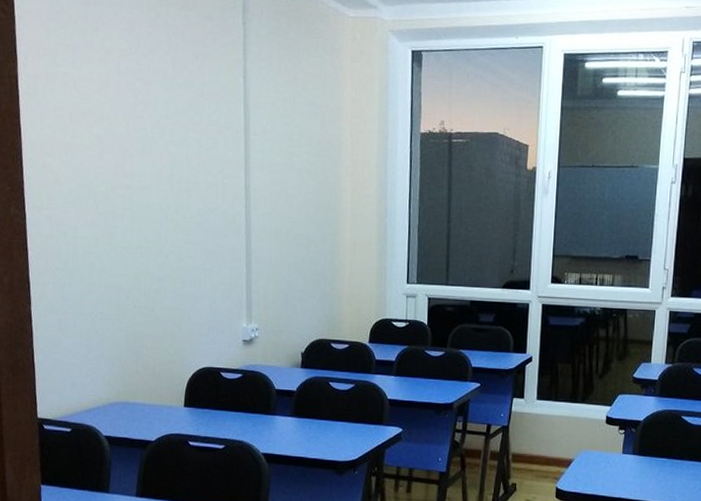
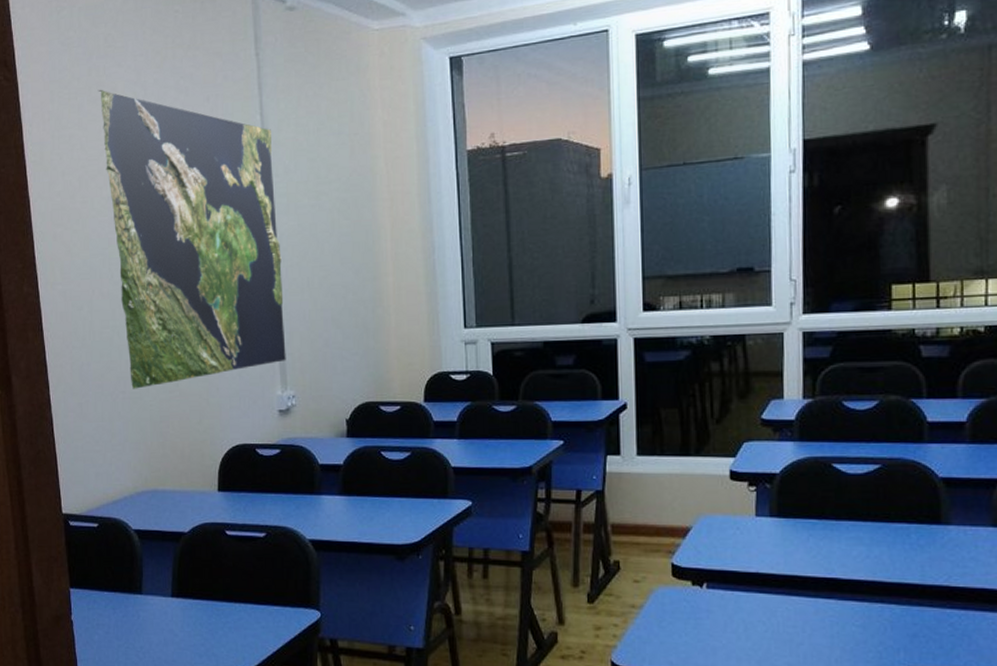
world map: none [94,34,254,311] -> present [99,89,286,389]

